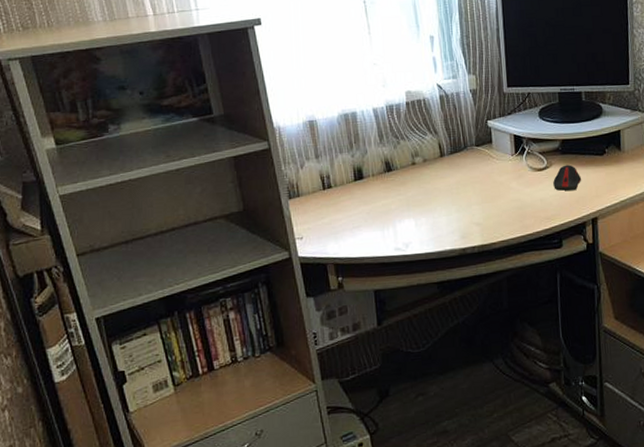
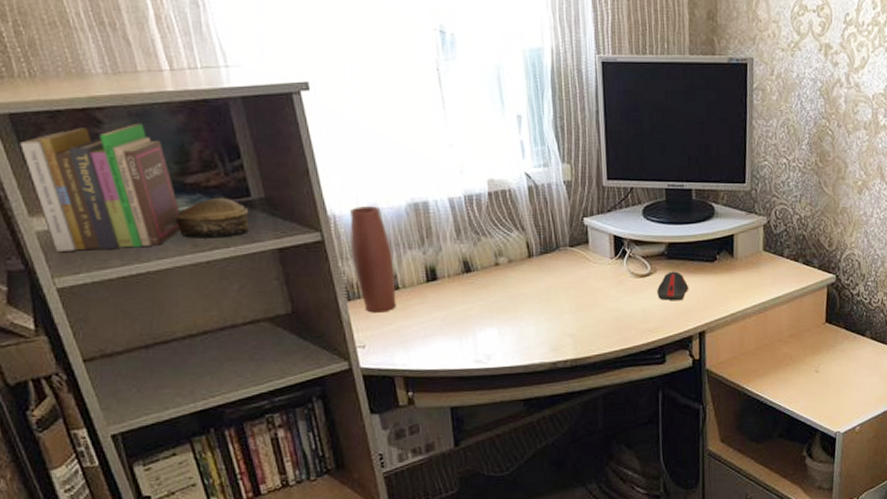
books: none [38,58,158,165] -> present [20,123,181,252]
decorative box: none [152,115,212,151] -> present [174,197,250,239]
vase: none [292,118,329,209] -> present [350,206,397,313]

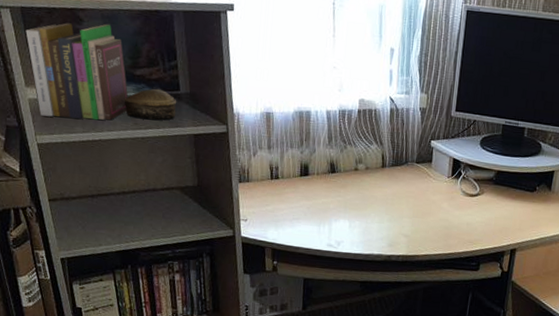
vase: present [350,206,397,313] -> none [247,108,278,196]
computer mouse: present [657,271,689,300] -> none [481,195,509,220]

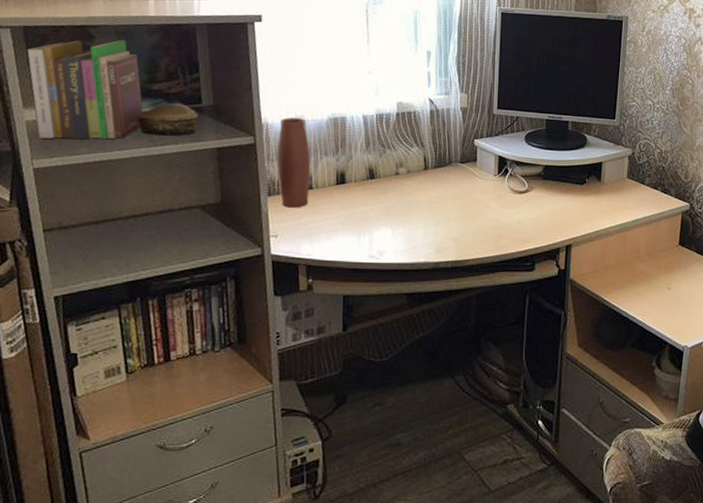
vase: none [247,108,278,196] -> present [276,117,311,208]

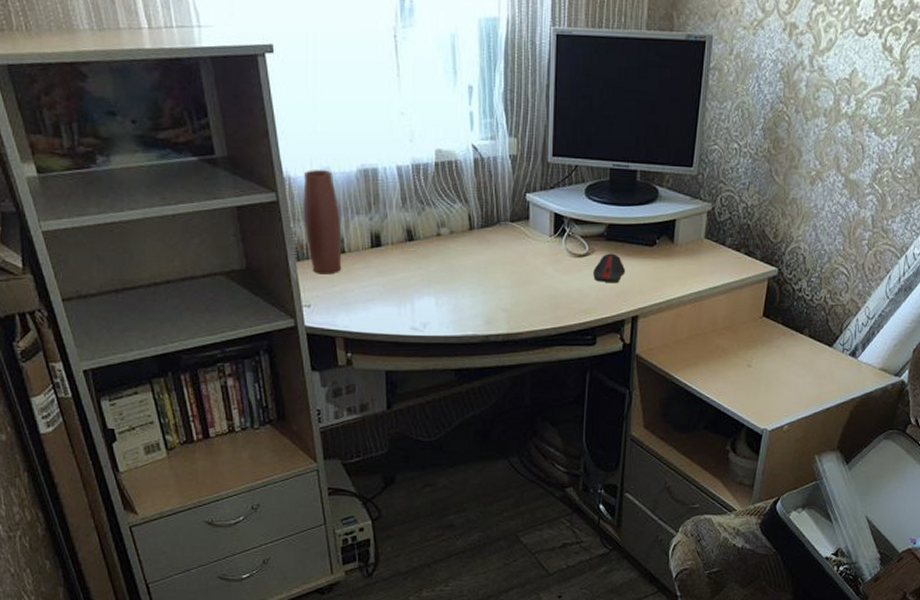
books: present [27,39,144,140] -> none [16,78,152,198]
decorative box: present [137,102,199,136] -> none [146,153,213,193]
computer mouse: none [532,190,560,215] -> present [593,253,626,282]

